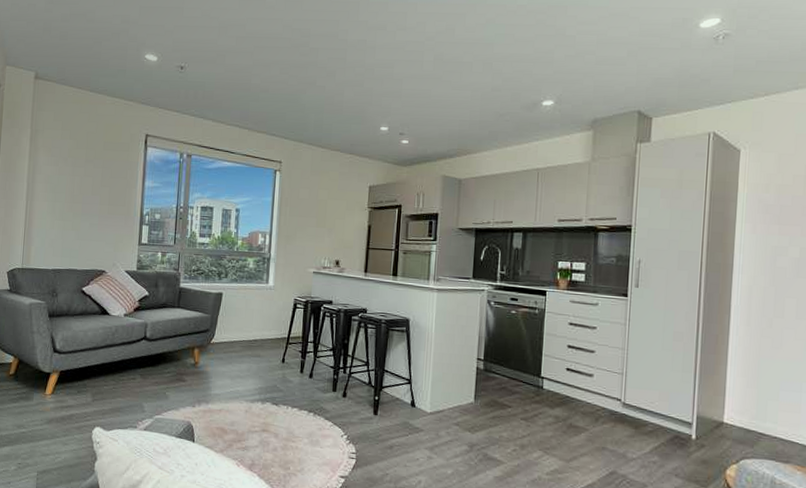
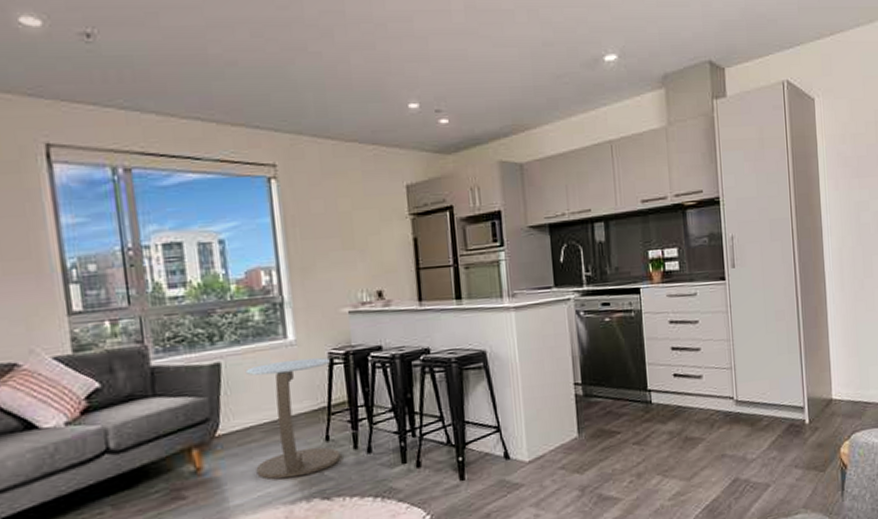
side table: none [232,299,294,384] -> present [245,357,341,479]

